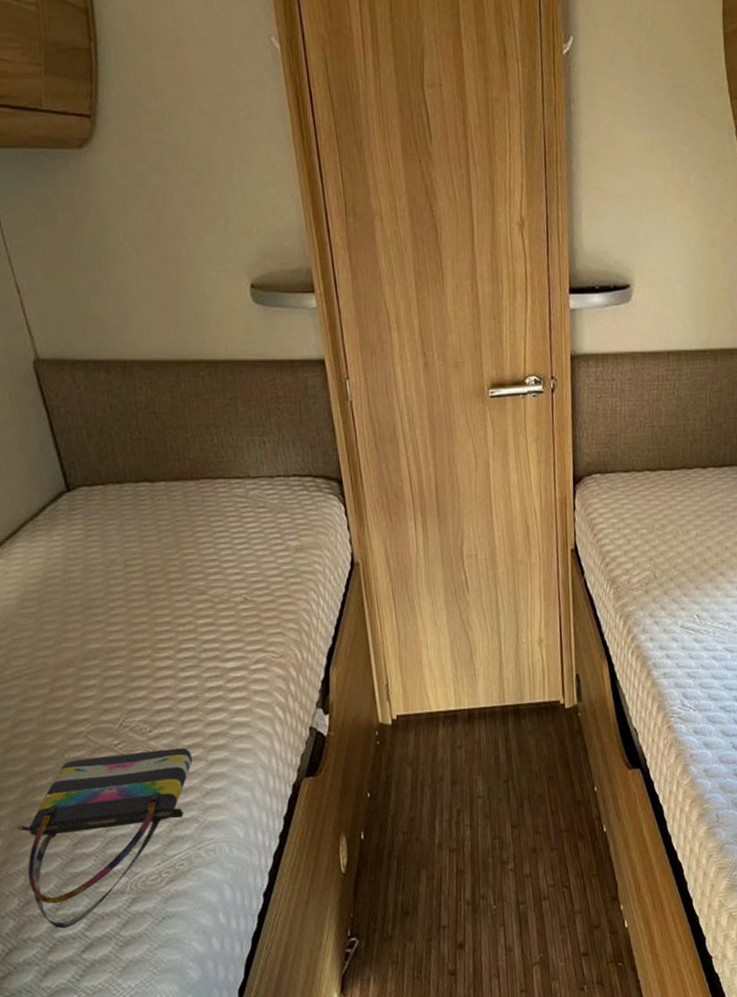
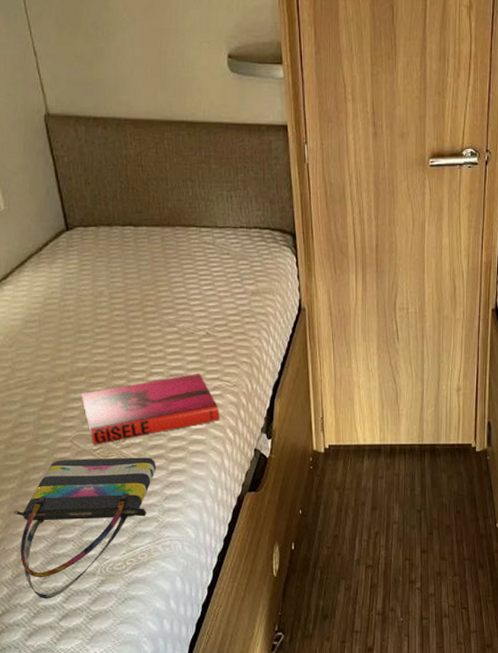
hardback book: none [95,645,267,739] -> present [81,373,220,445]

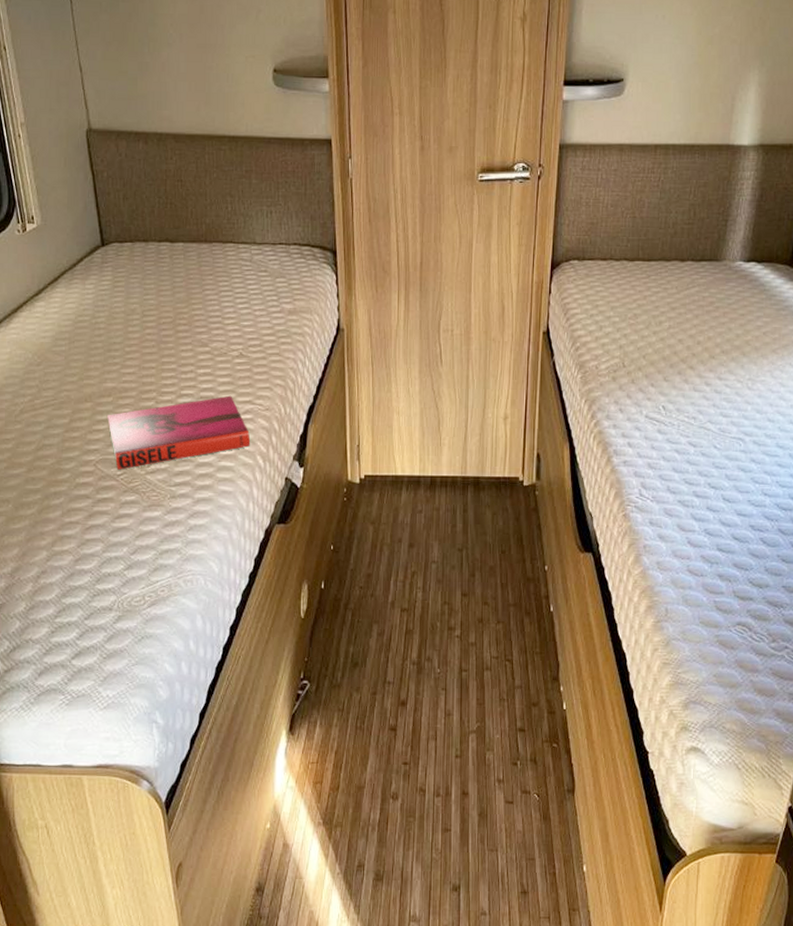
tote bag: present [13,457,157,599] -> none [31,484,182,635]

